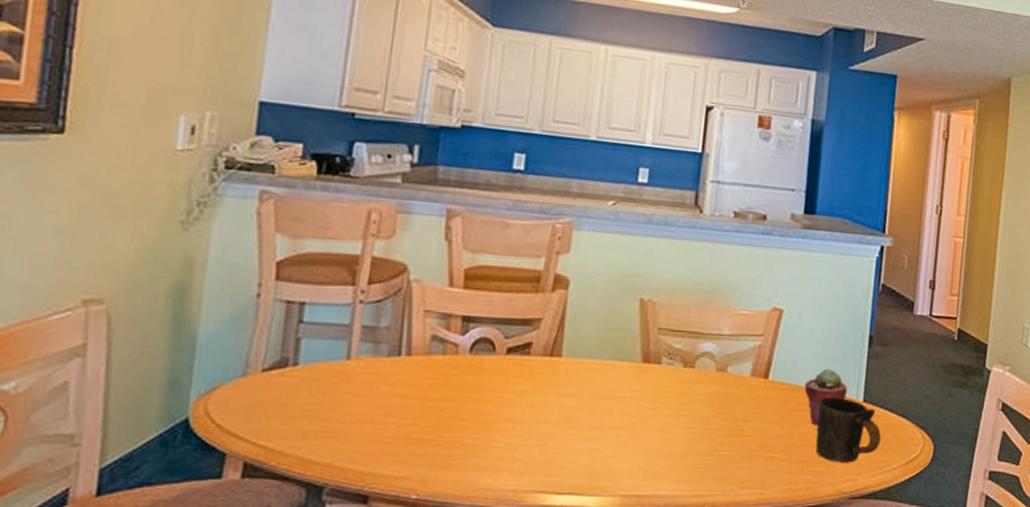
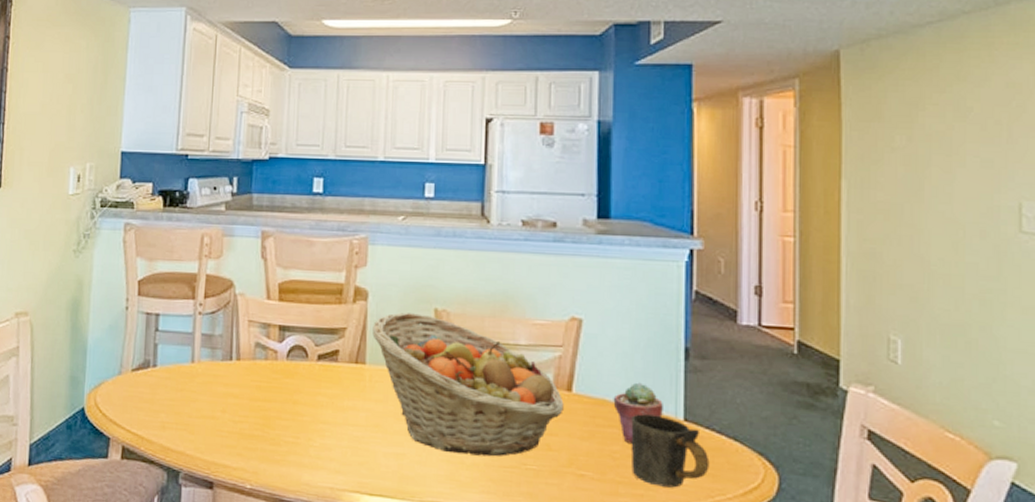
fruit basket: none [571,302,760,446] -> present [372,312,564,457]

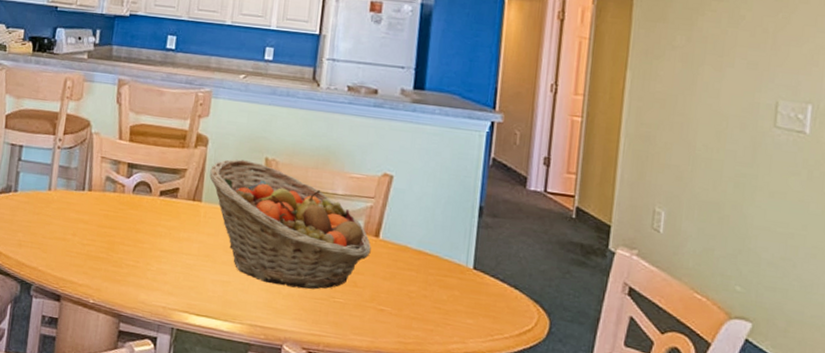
potted succulent: present [613,382,663,443] -> none [414,233,457,285]
mug: present [631,414,710,488] -> none [425,260,492,326]

